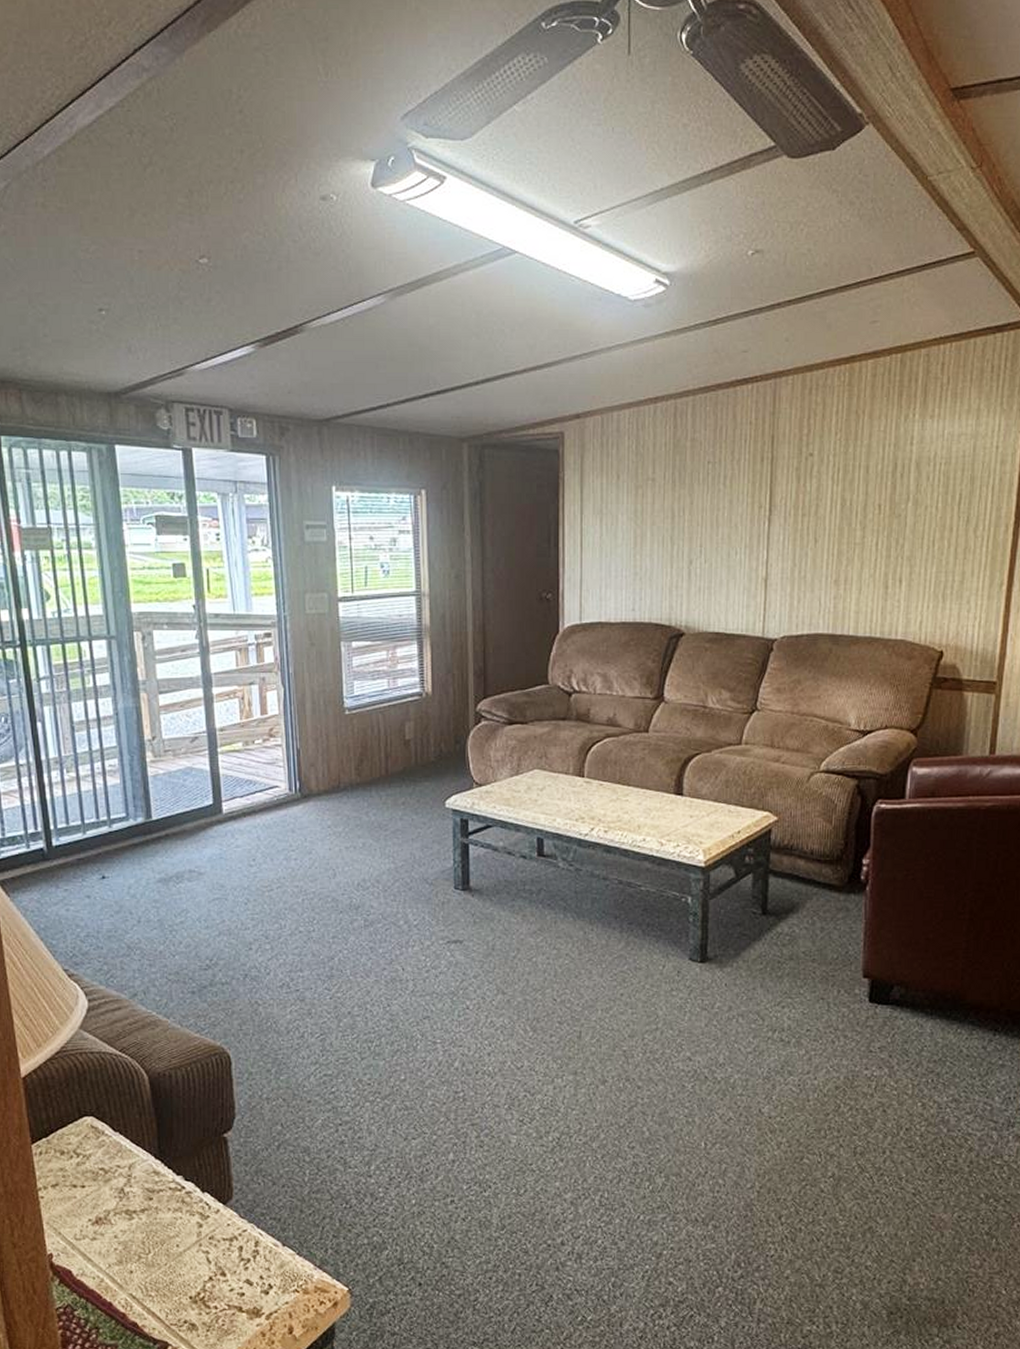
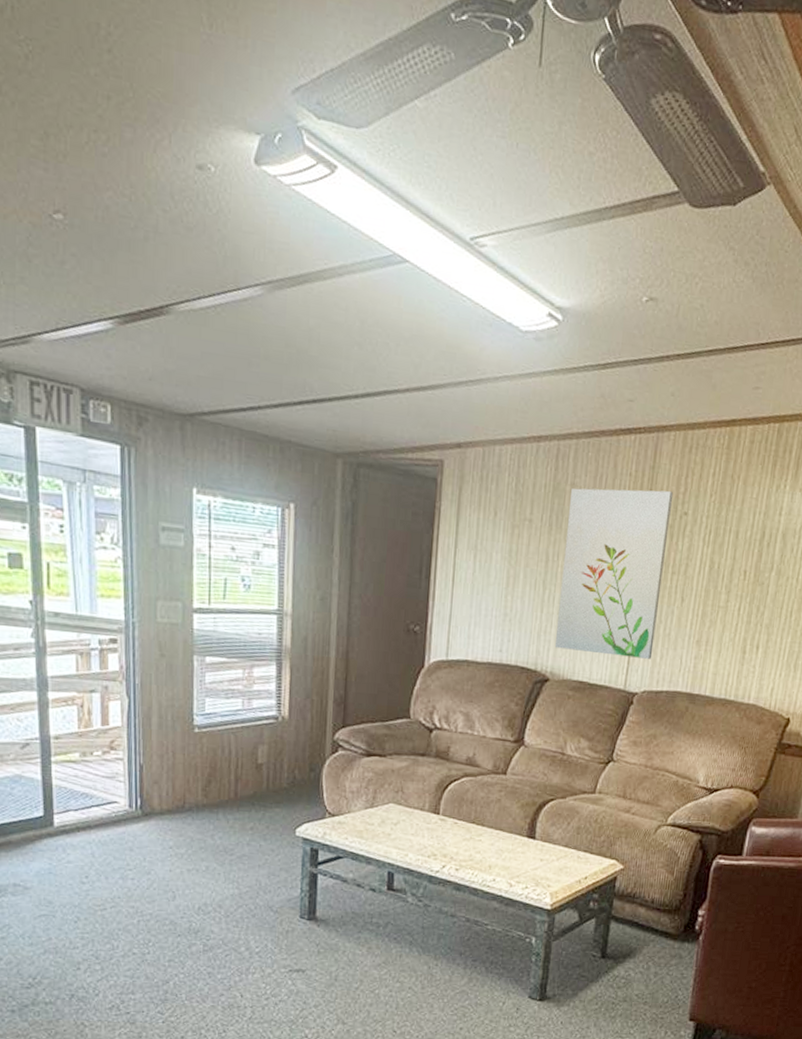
wall art: none [688,435,797,604] -> present [555,488,674,659]

